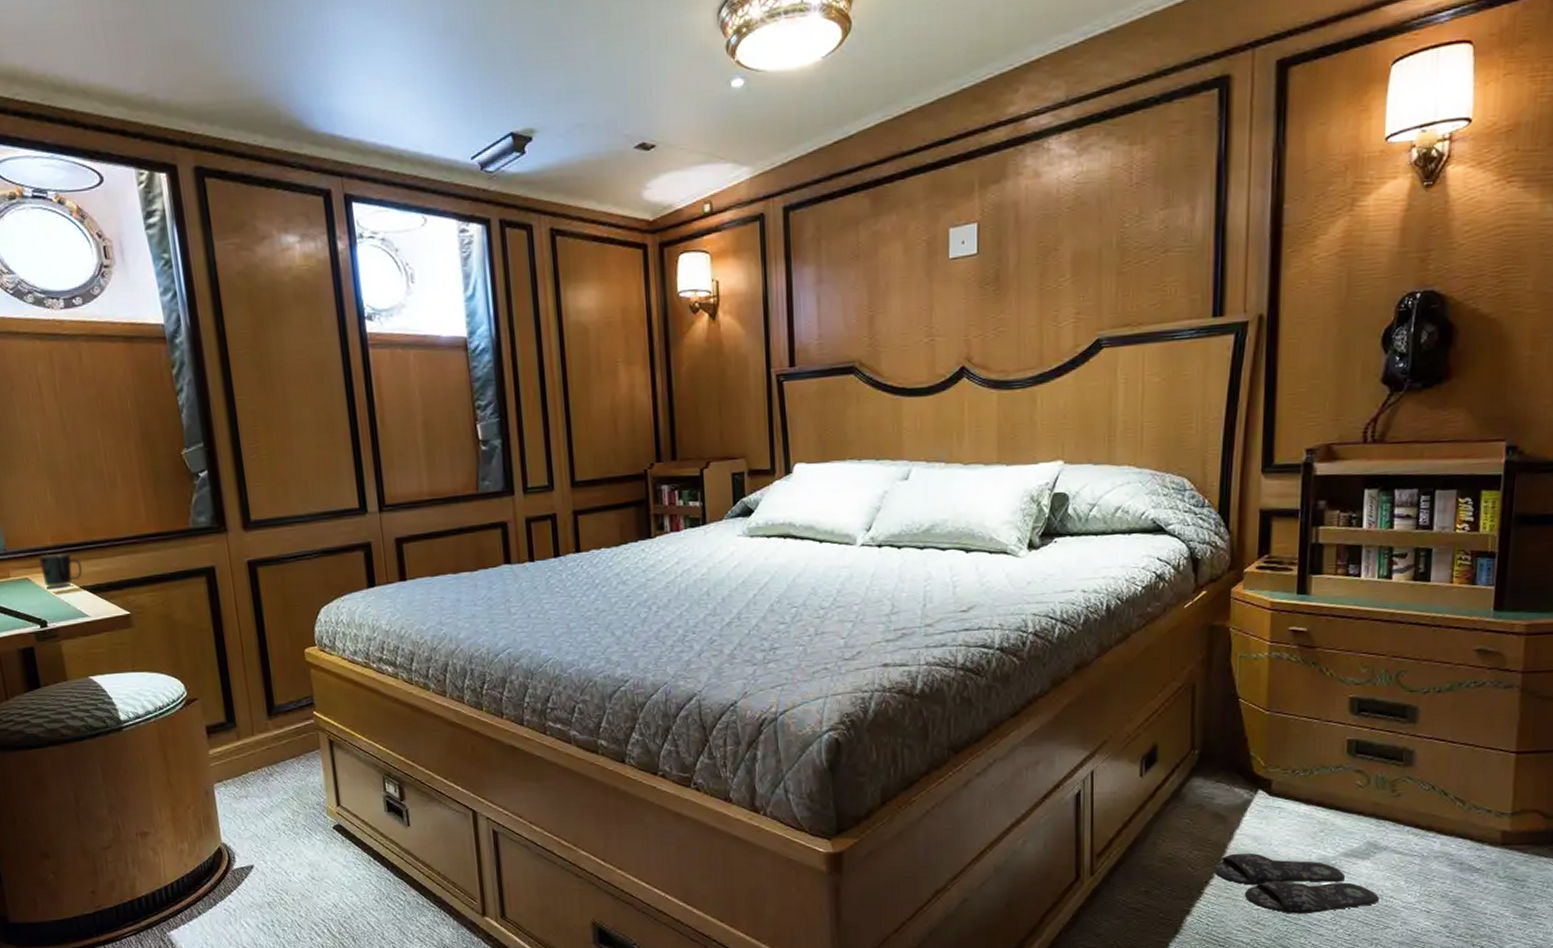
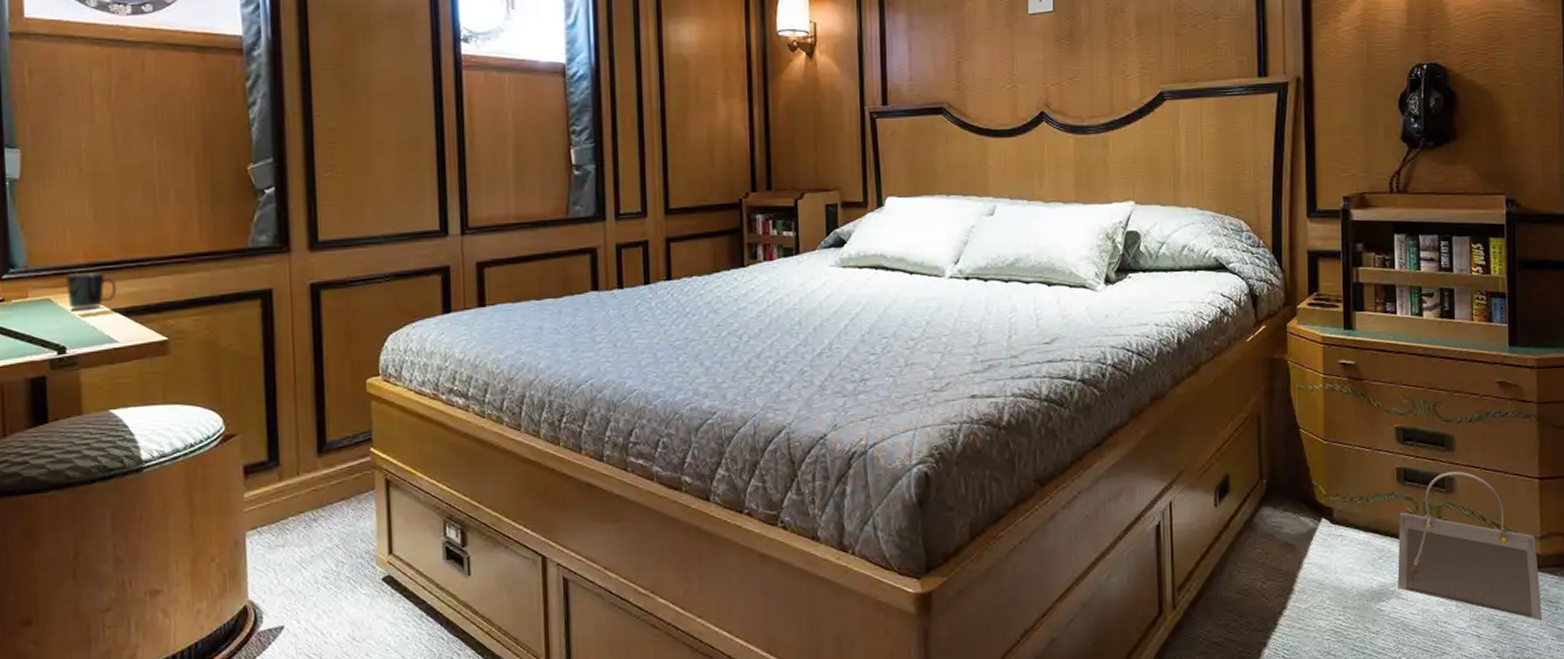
slippers: present [1214,853,1379,914] -> none [1286,581,1435,643]
handbag: none [1340,744,1506,898] -> present [1397,471,1542,621]

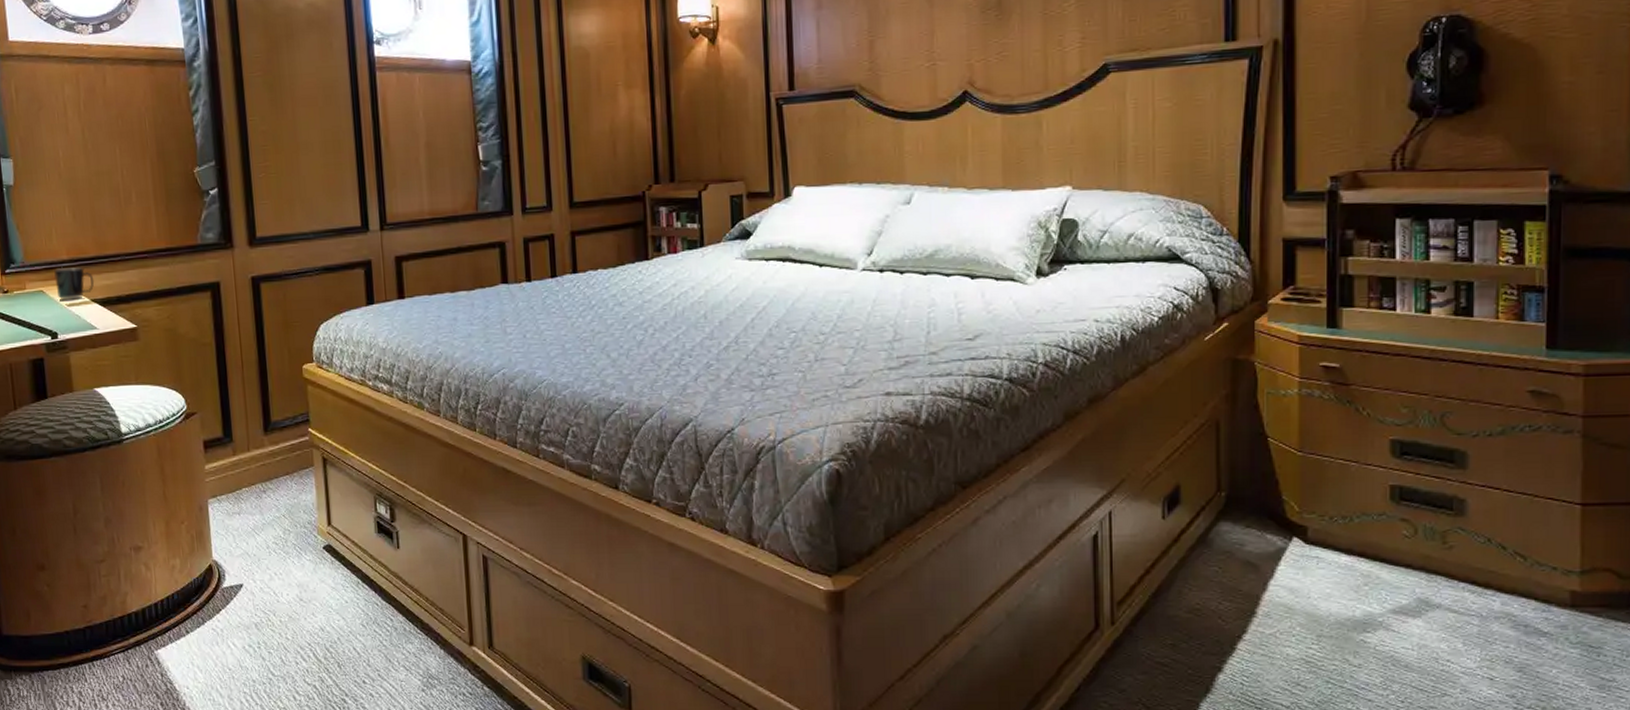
handbag: present [1397,471,1542,621] -> none [1387,492,1578,667]

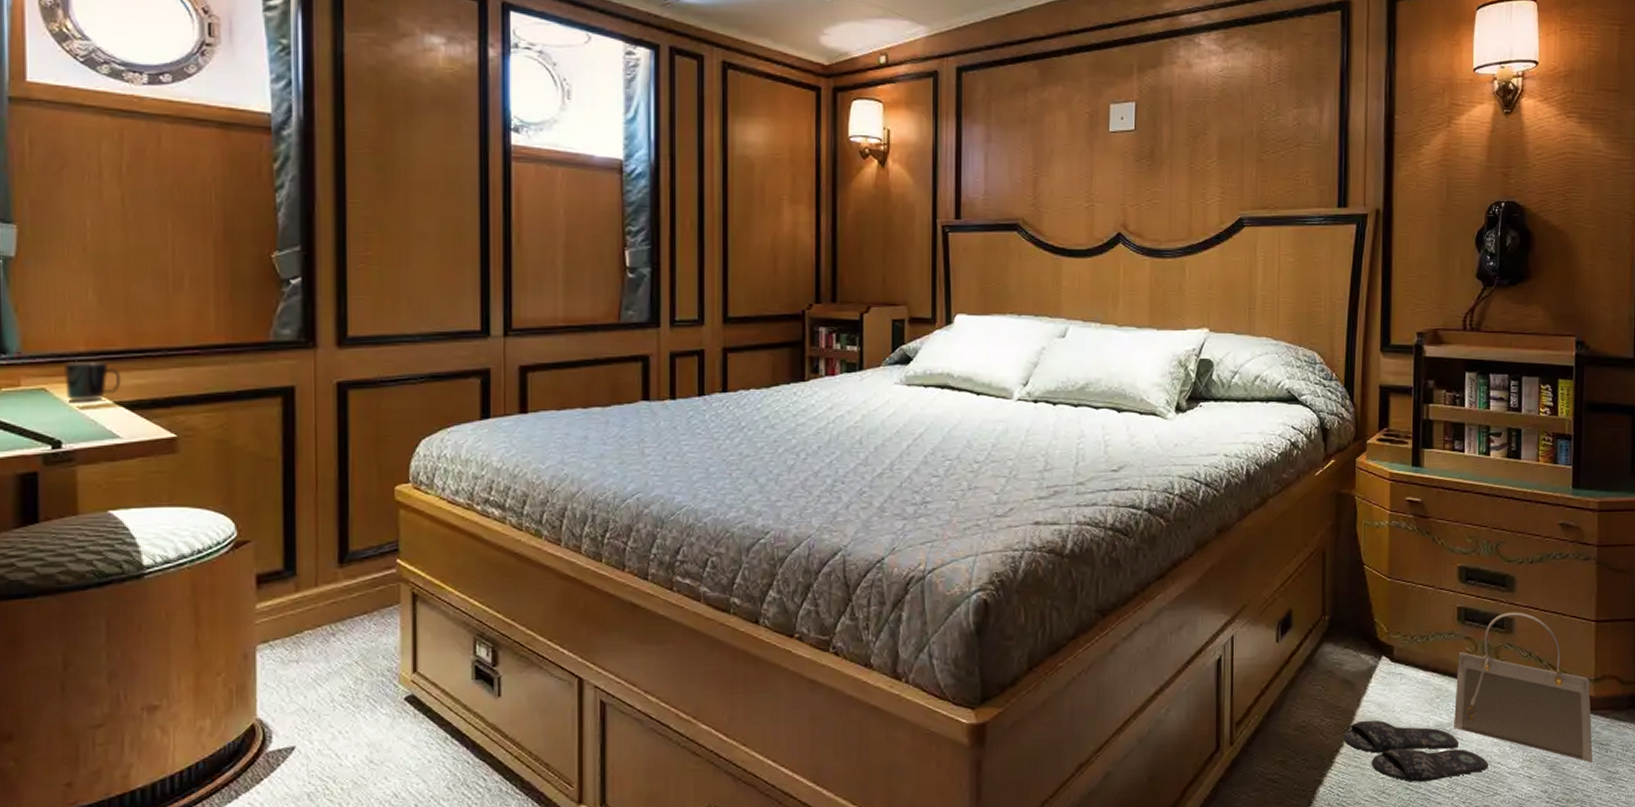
slippers: none [1247,606,1434,676] -> present [1343,720,1488,782]
handbag: none [1387,492,1578,667] -> present [1454,612,1593,763]

